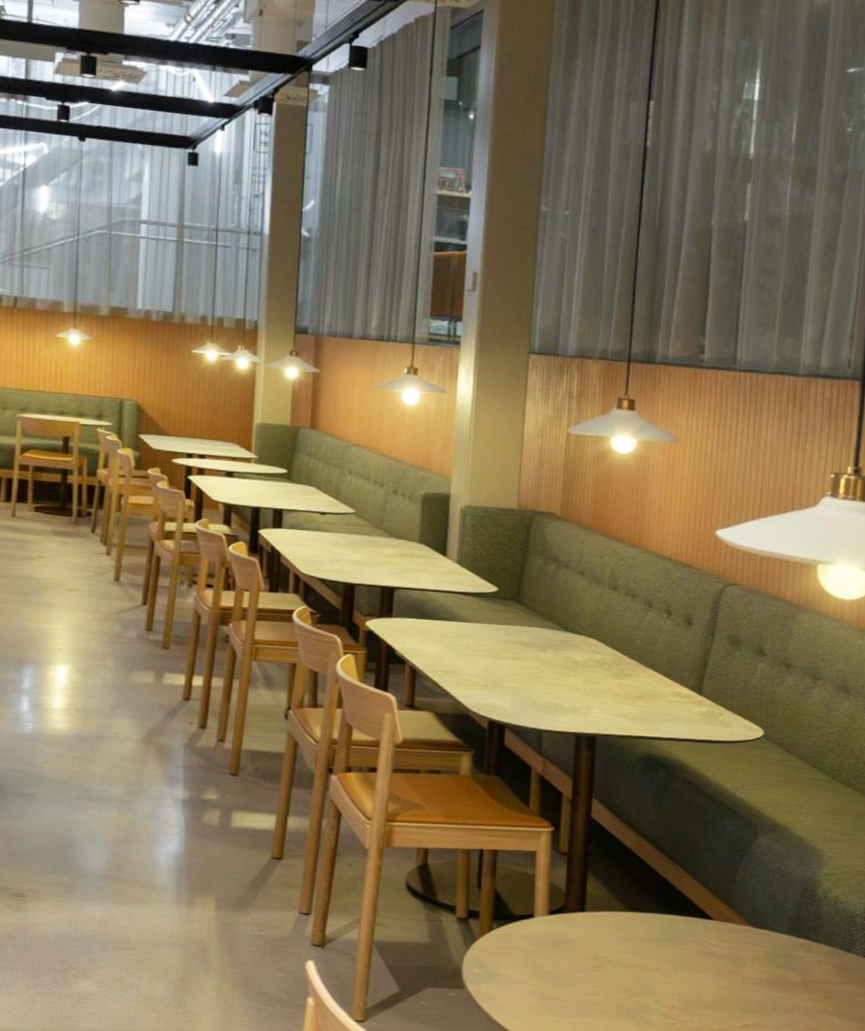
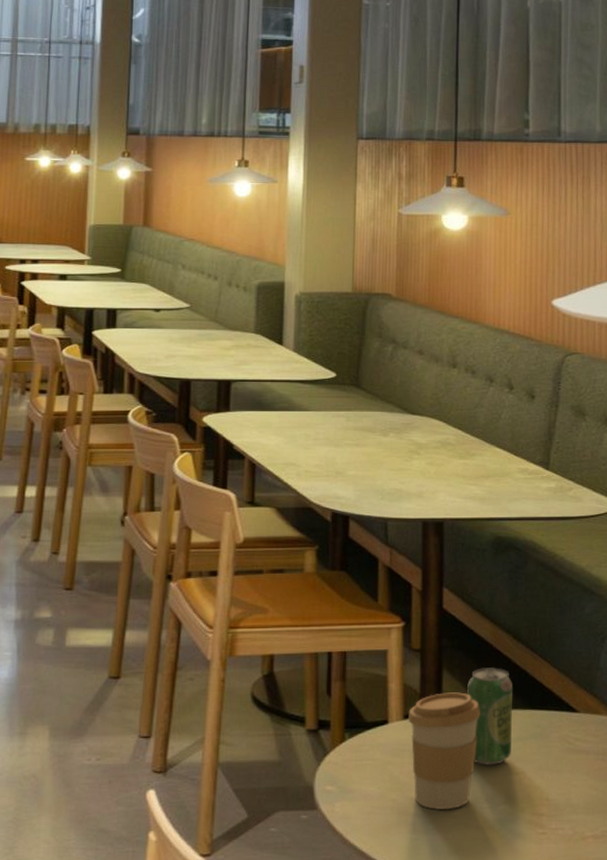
coffee cup: none [553,893,622,998] -> present [408,692,481,810]
beverage can: none [610,874,653,961] -> present [467,667,513,765]

